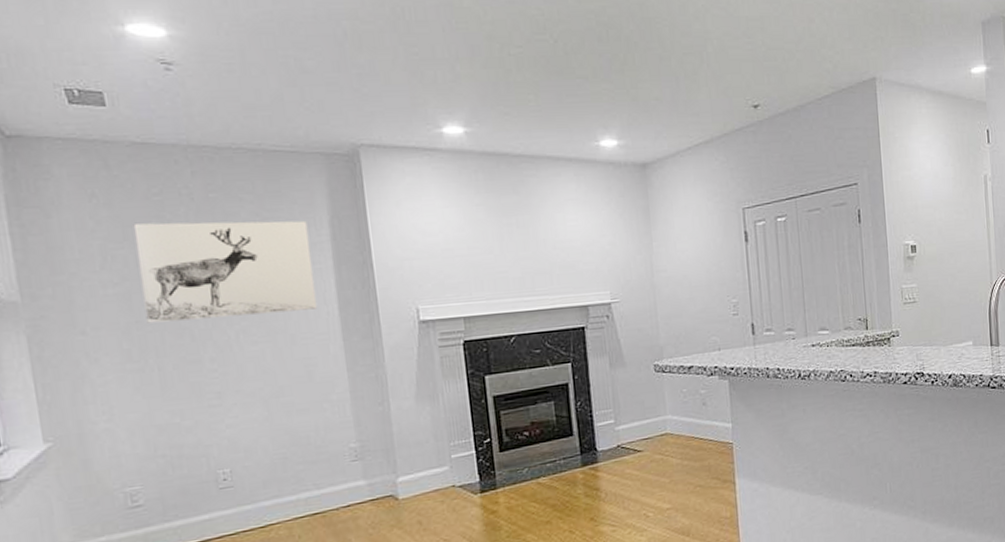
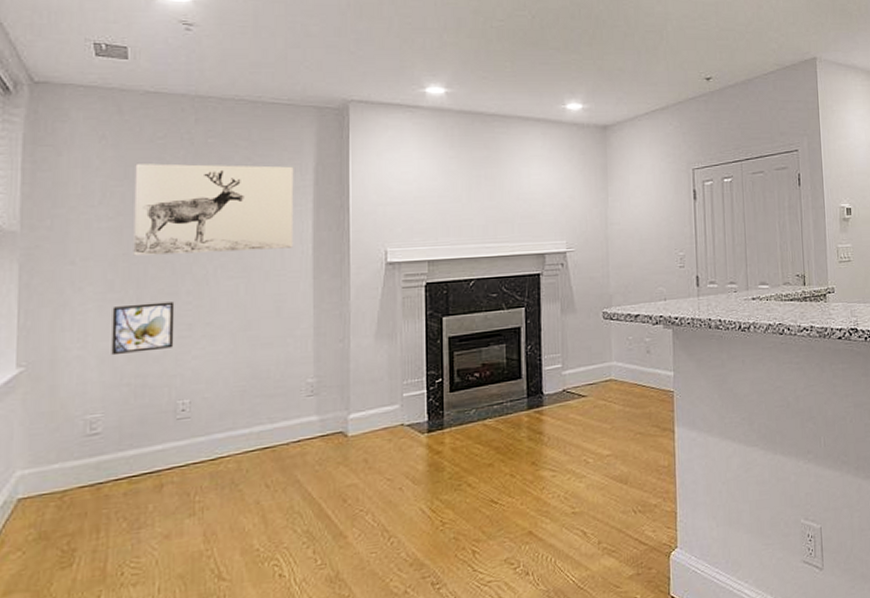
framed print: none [134,369,205,427] -> present [111,301,175,356]

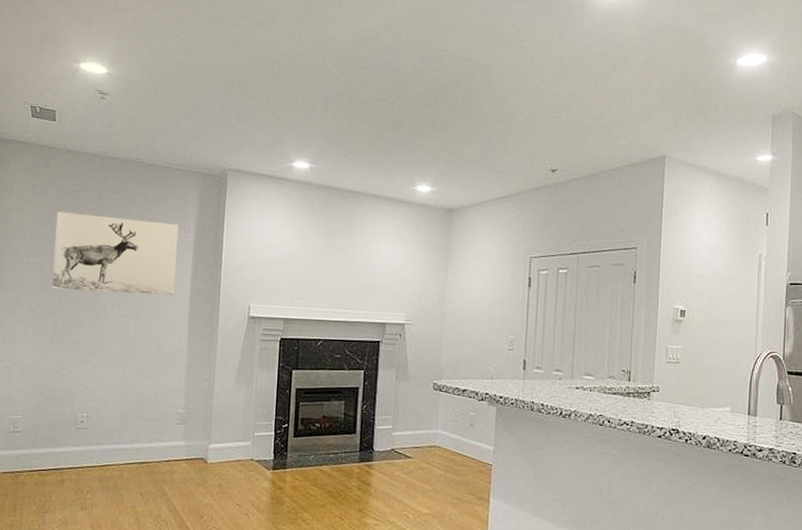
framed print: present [111,301,175,356] -> none [31,329,80,370]

